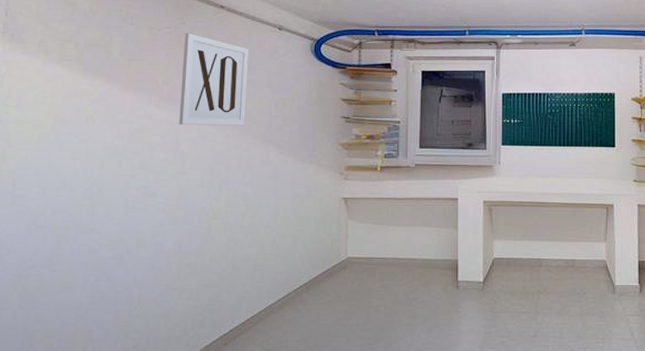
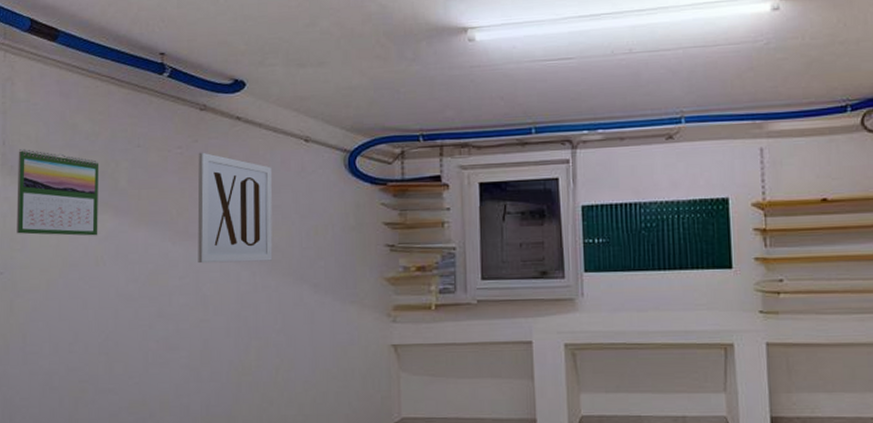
calendar: none [13,20,95,98] -> present [16,149,99,236]

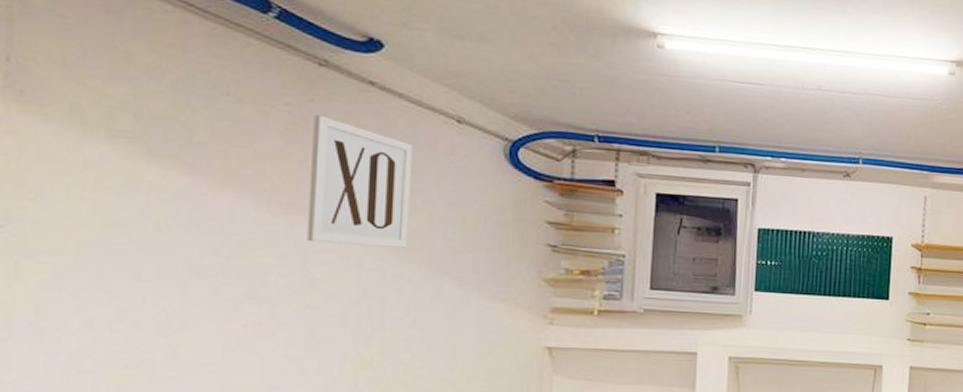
calendar: present [16,149,99,236] -> none [27,71,166,195]

